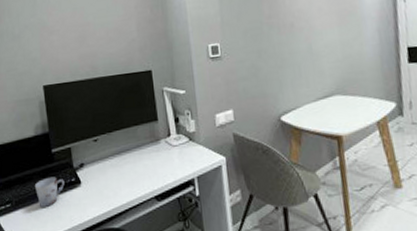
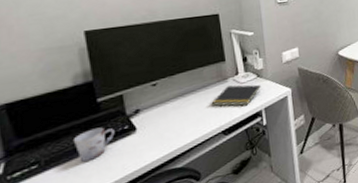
notepad: none [145,147,193,172] -> present [211,84,261,106]

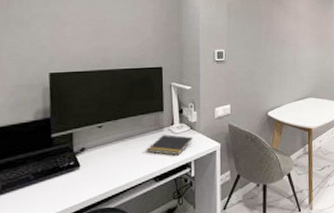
cup: present [74,127,115,162] -> none [28,160,62,191]

